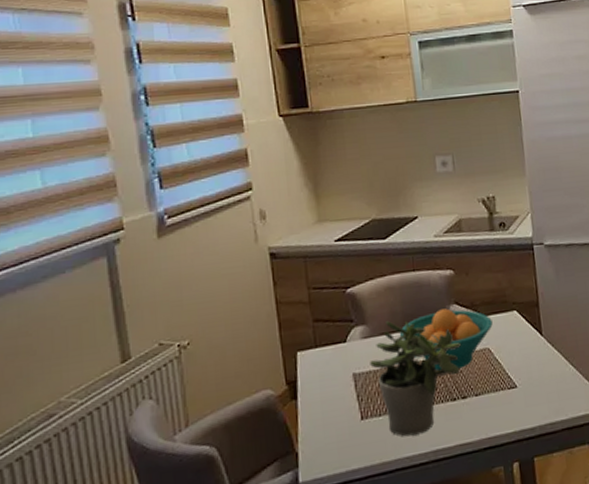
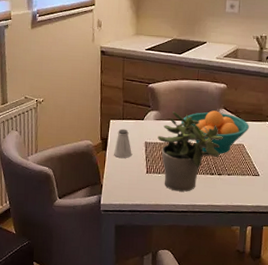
saltshaker: none [308,360,336,406] -> present [114,129,132,158]

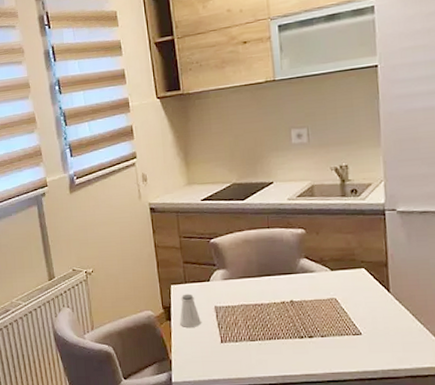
potted plant: present [158,111,224,192] -> none [229,268,310,361]
fruit bowl: present [180,110,249,154] -> none [254,261,340,313]

